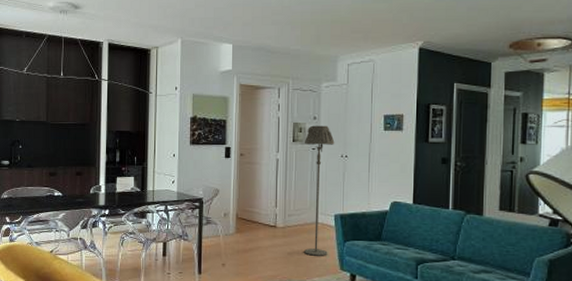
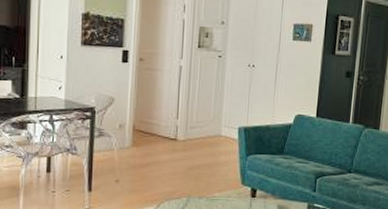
floor lamp: present [304,125,335,256] -> none [205,30,243,171]

